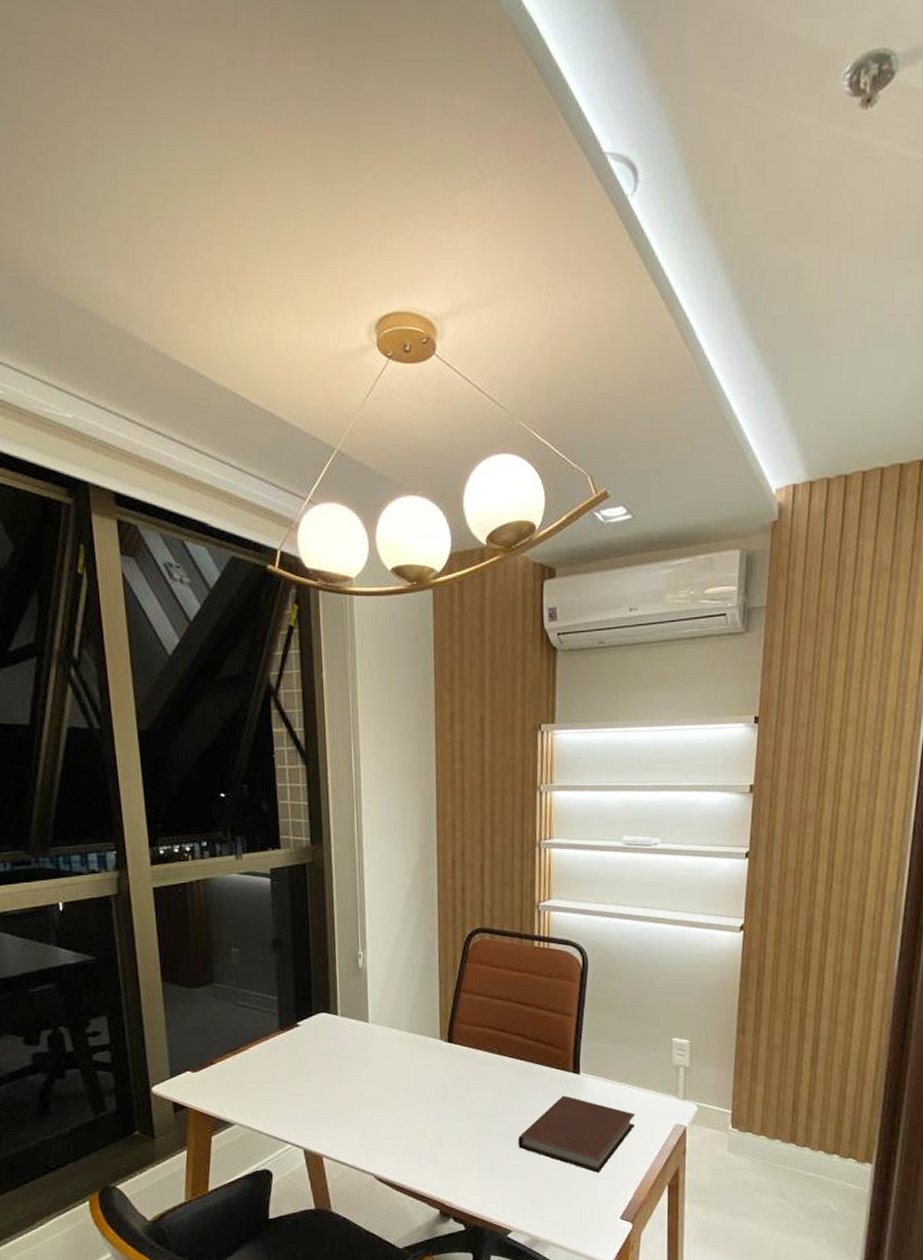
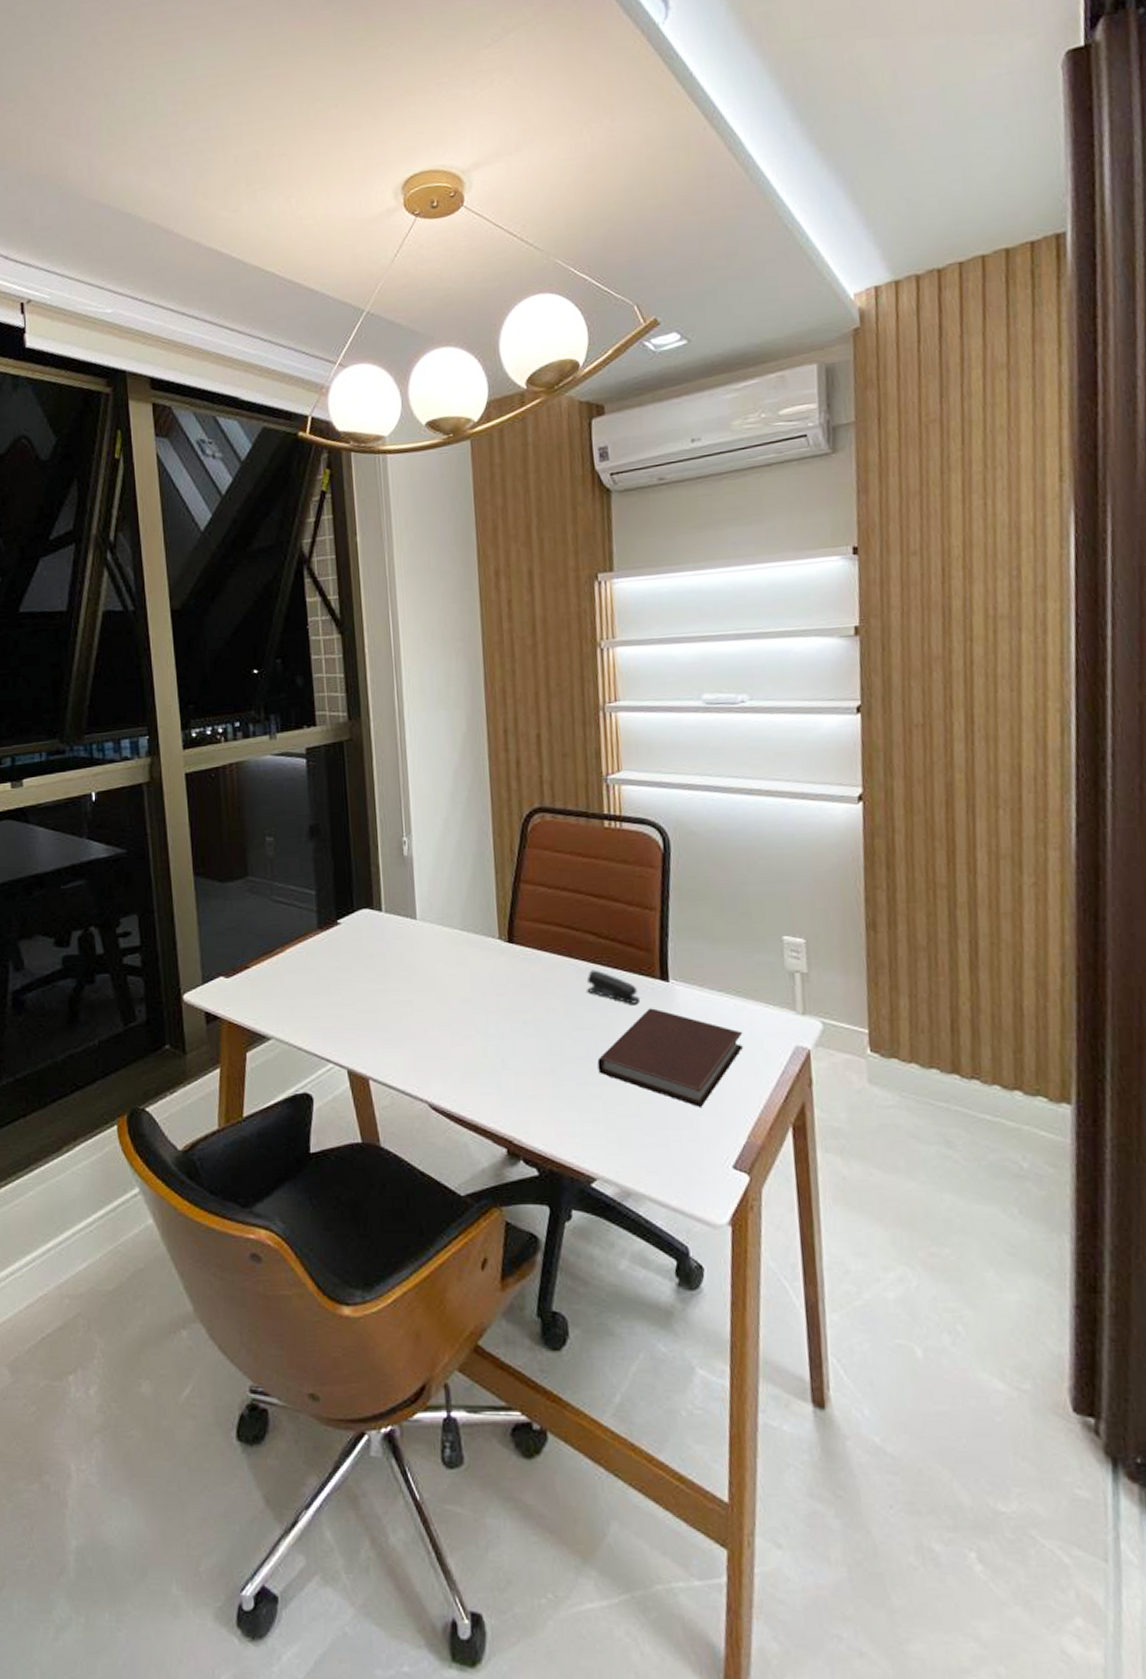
stapler: none [512,1065,555,1093] -> present [586,969,639,1004]

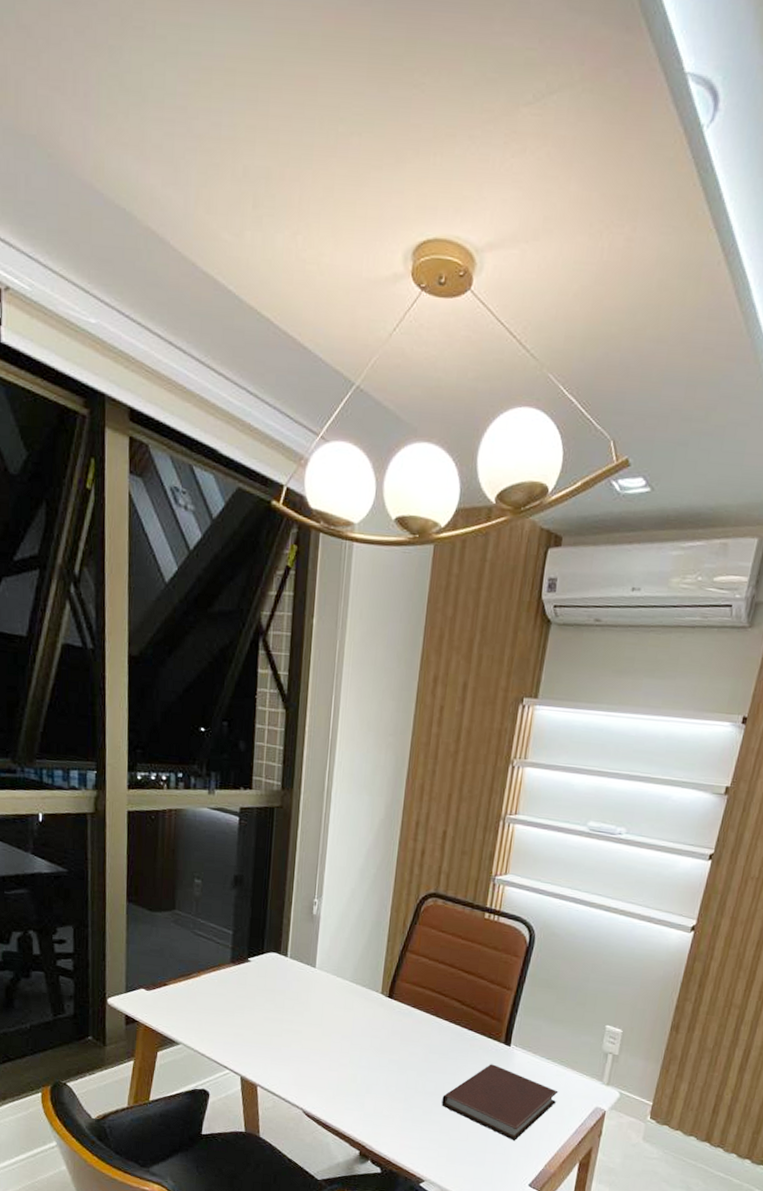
stapler: present [586,969,639,1004] -> none [445,1028,485,1059]

